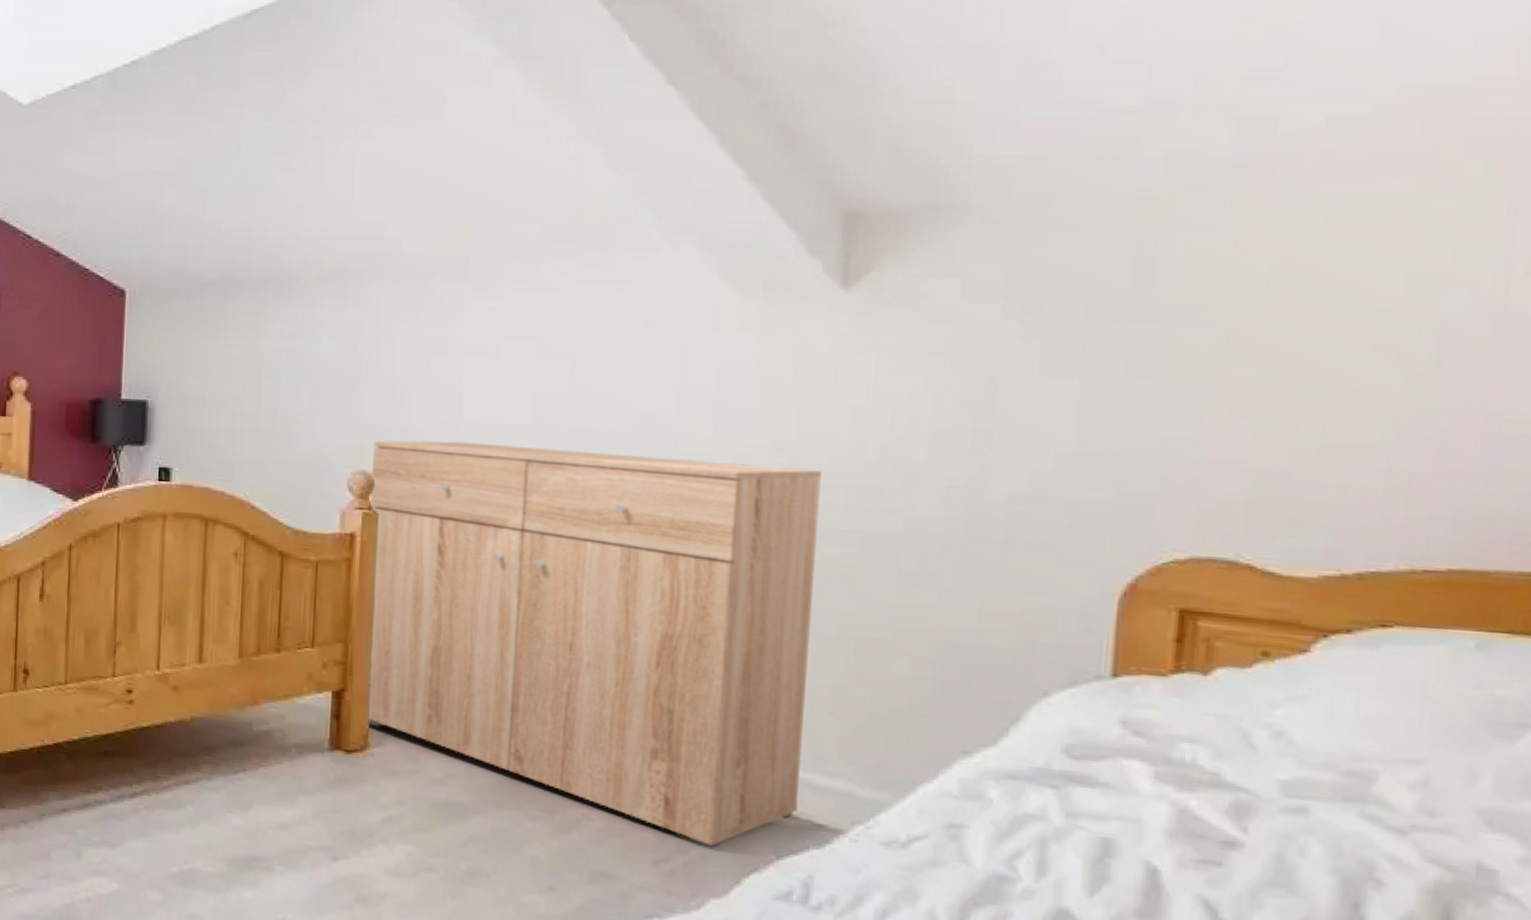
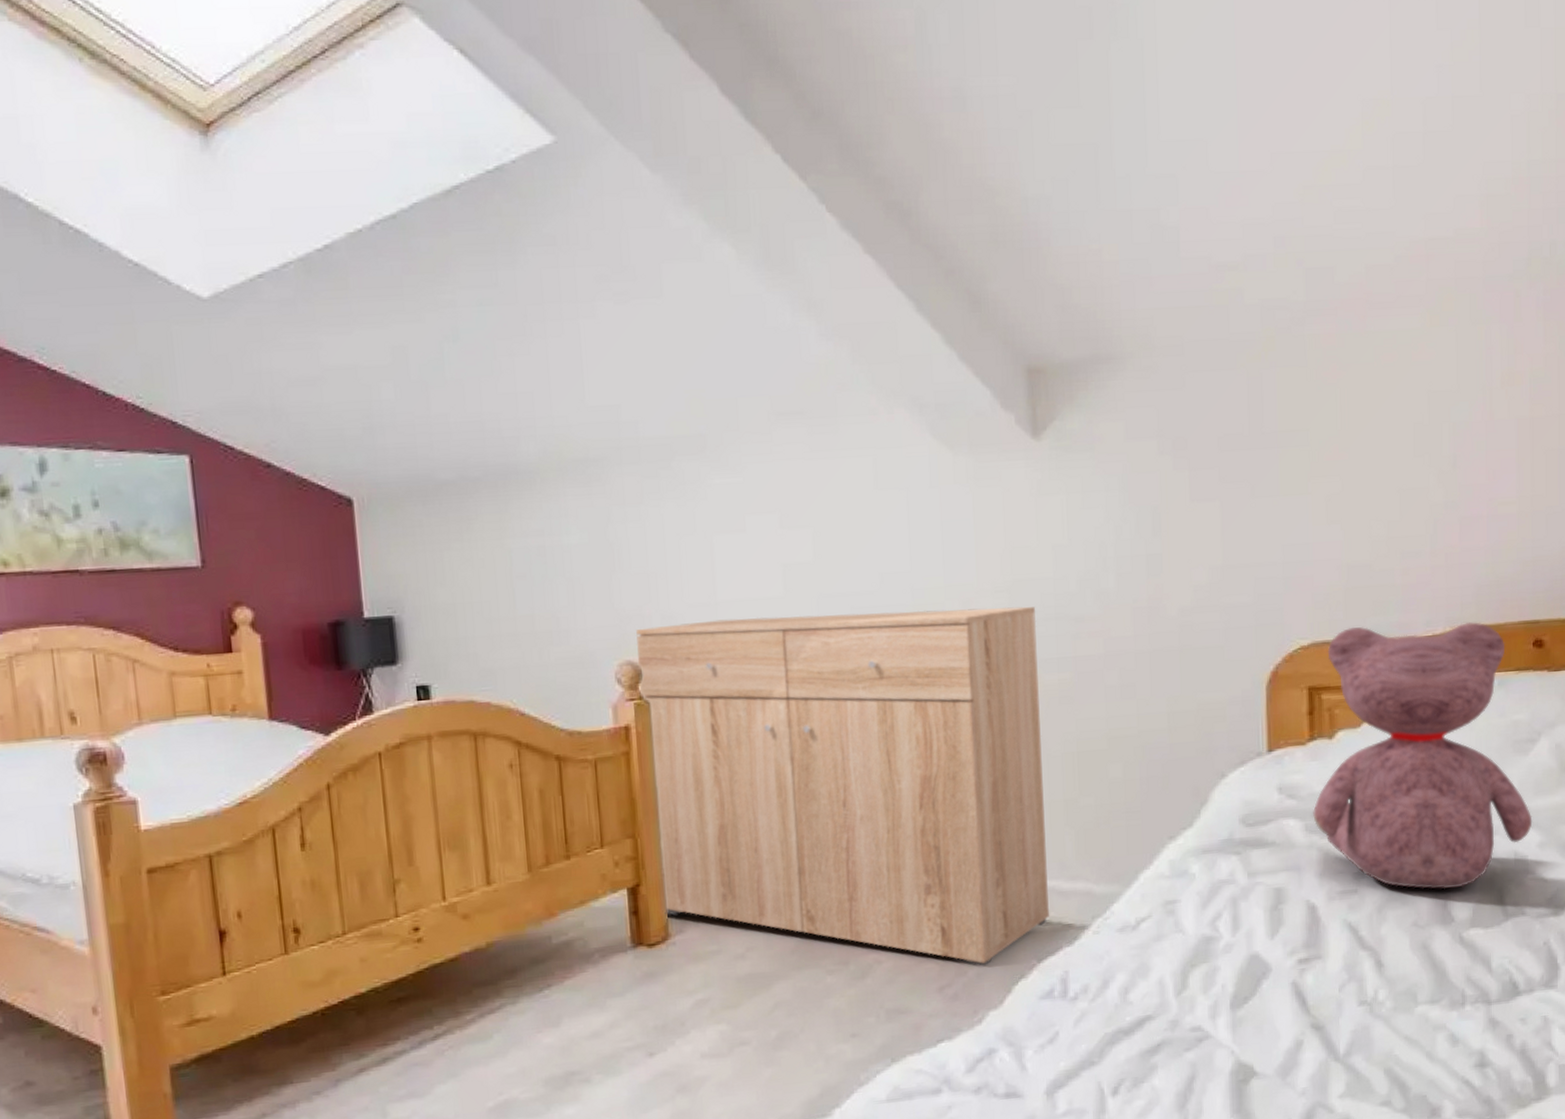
teddy bear: none [1167,546,1513,891] -> present [1313,622,1533,890]

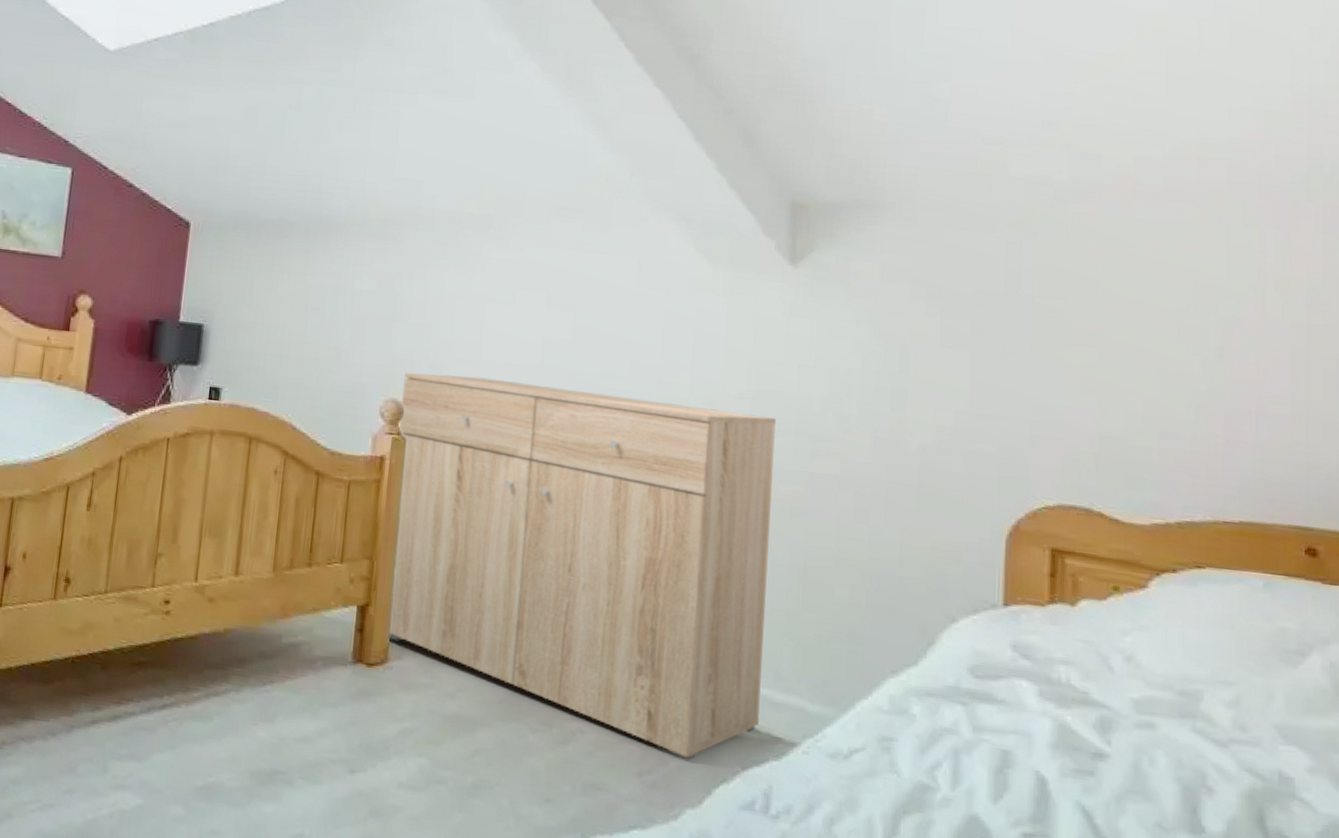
teddy bear: present [1313,622,1533,890] -> none [1049,496,1301,797]

